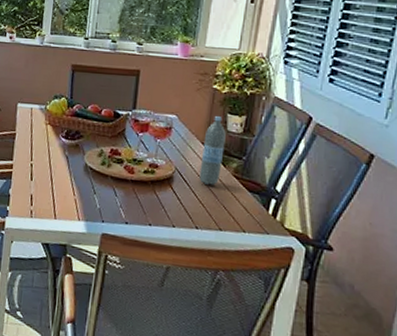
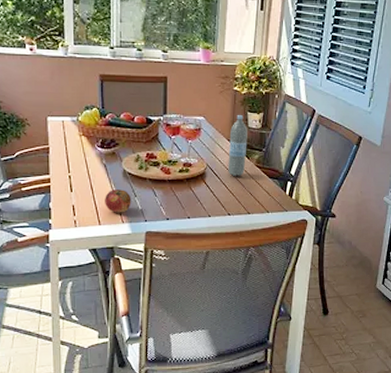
fruit: none [62,183,90,210] -> present [105,190,131,213]

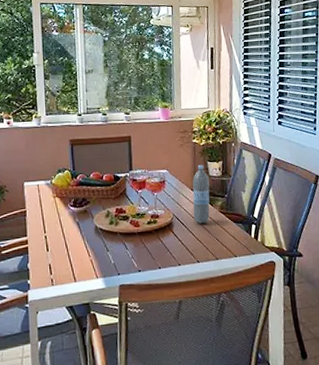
fruit: present [105,190,131,213] -> none [79,245,104,269]

